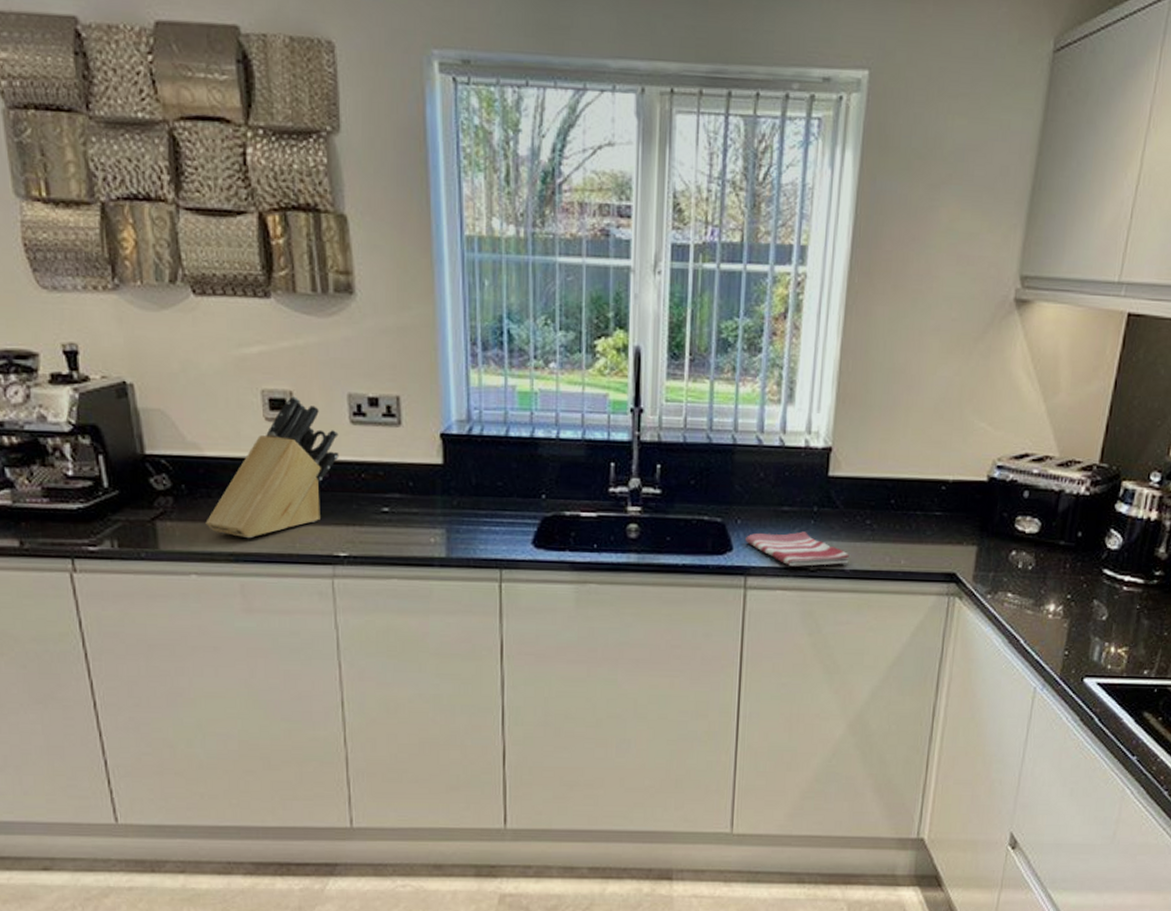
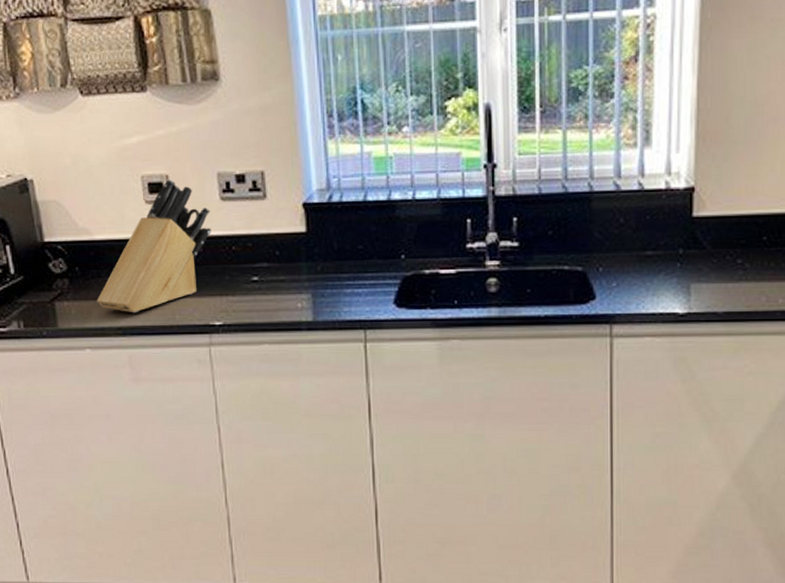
dish towel: present [746,531,850,567] -> none [609,275,721,312]

